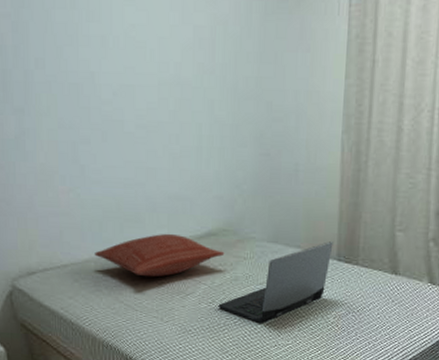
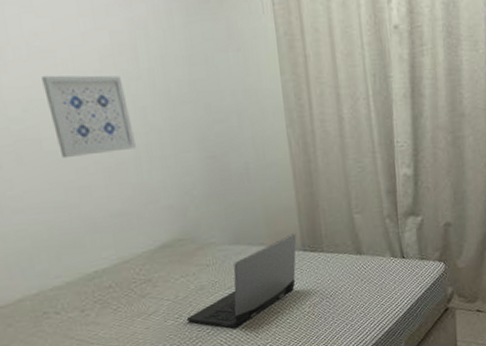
pillow: present [94,233,225,277] -> none [28,253,185,306]
wall art: none [132,63,200,141] -> present [42,75,136,159]

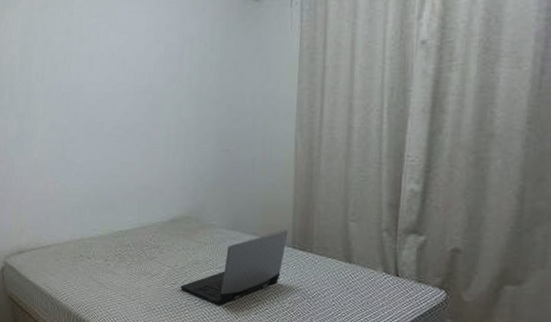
wall art: present [42,75,136,159] -> none [113,76,169,139]

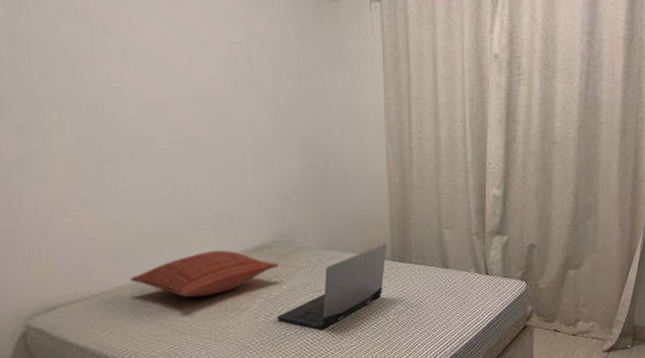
pillow: none [74,219,187,259] -> present [130,250,279,298]

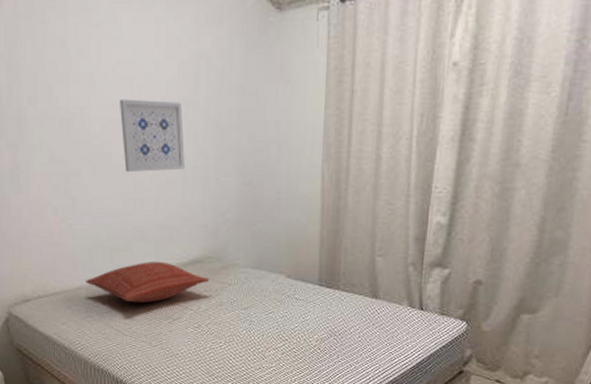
wall art: none [161,78,243,157] -> present [120,99,185,173]
laptop computer: present [276,244,387,331] -> none [204,267,315,348]

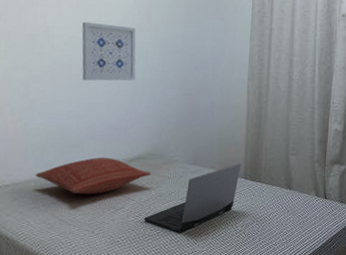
laptop computer: none [204,267,315,348] -> present [143,163,241,234]

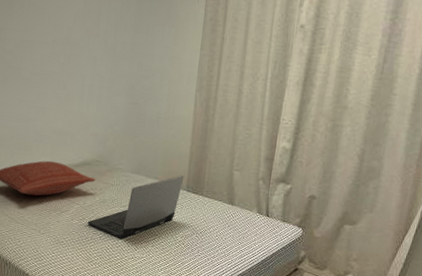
wall art: present [82,21,136,81] -> none [31,24,85,87]

